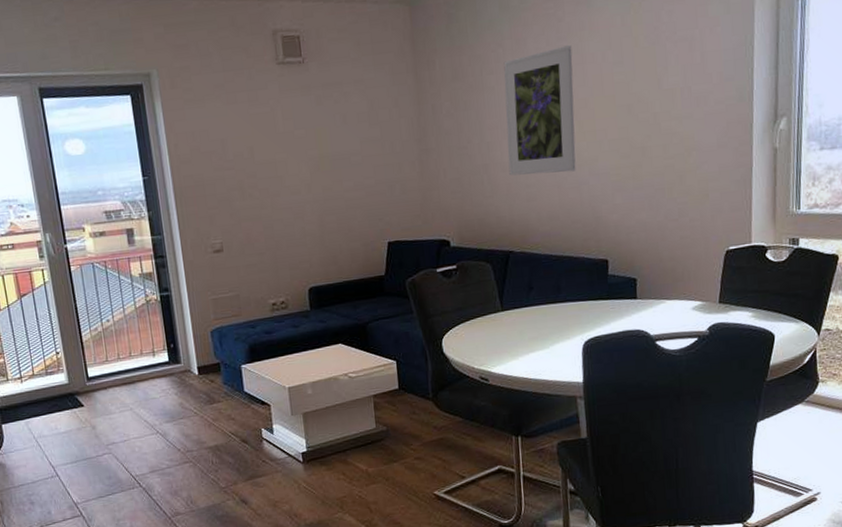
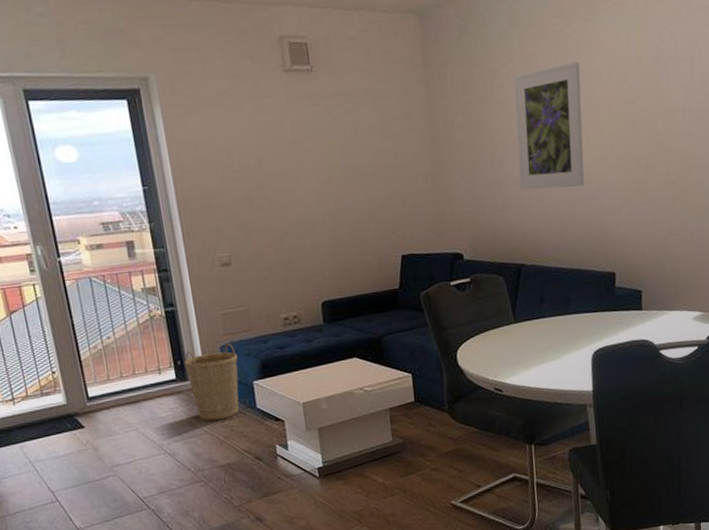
basket: none [177,328,228,403] -> present [184,343,239,421]

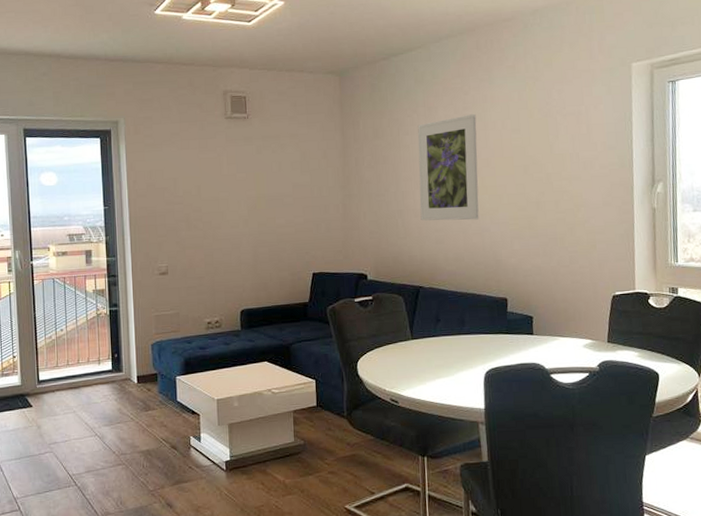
basket: present [184,343,239,421] -> none [120,342,165,410]

